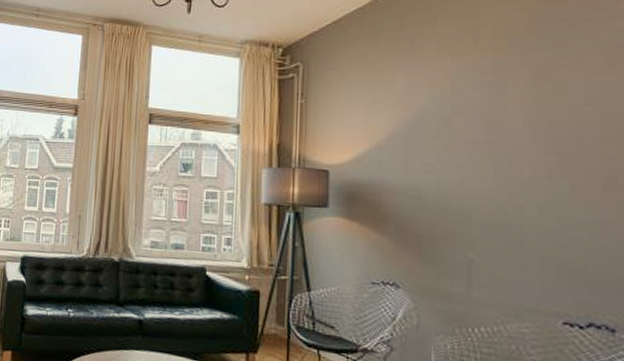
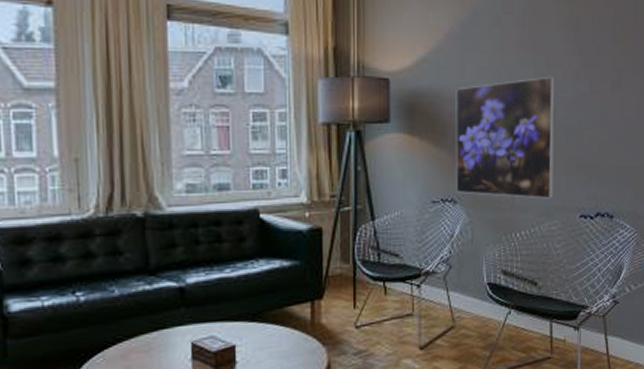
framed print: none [398,174,525,299] -> present [455,76,556,199]

